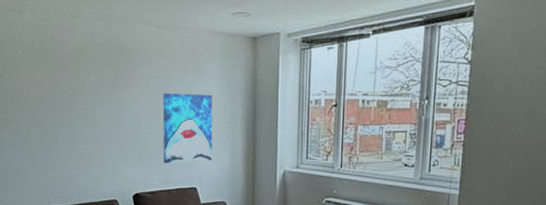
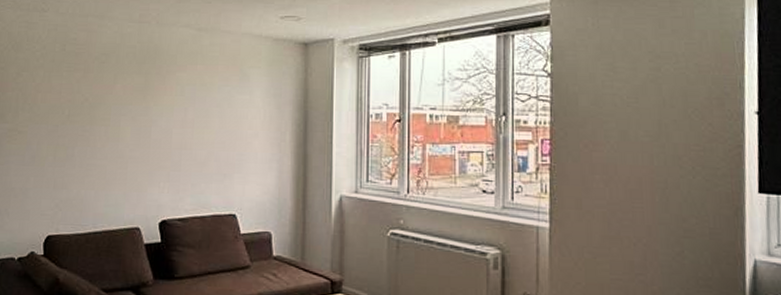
wall art: present [162,93,213,164] -> none [196,102,257,185]

